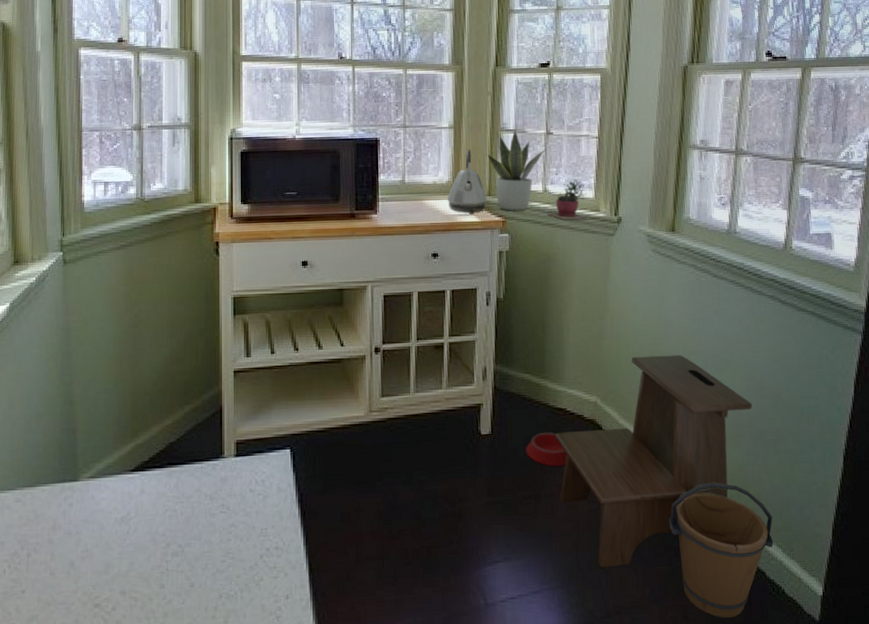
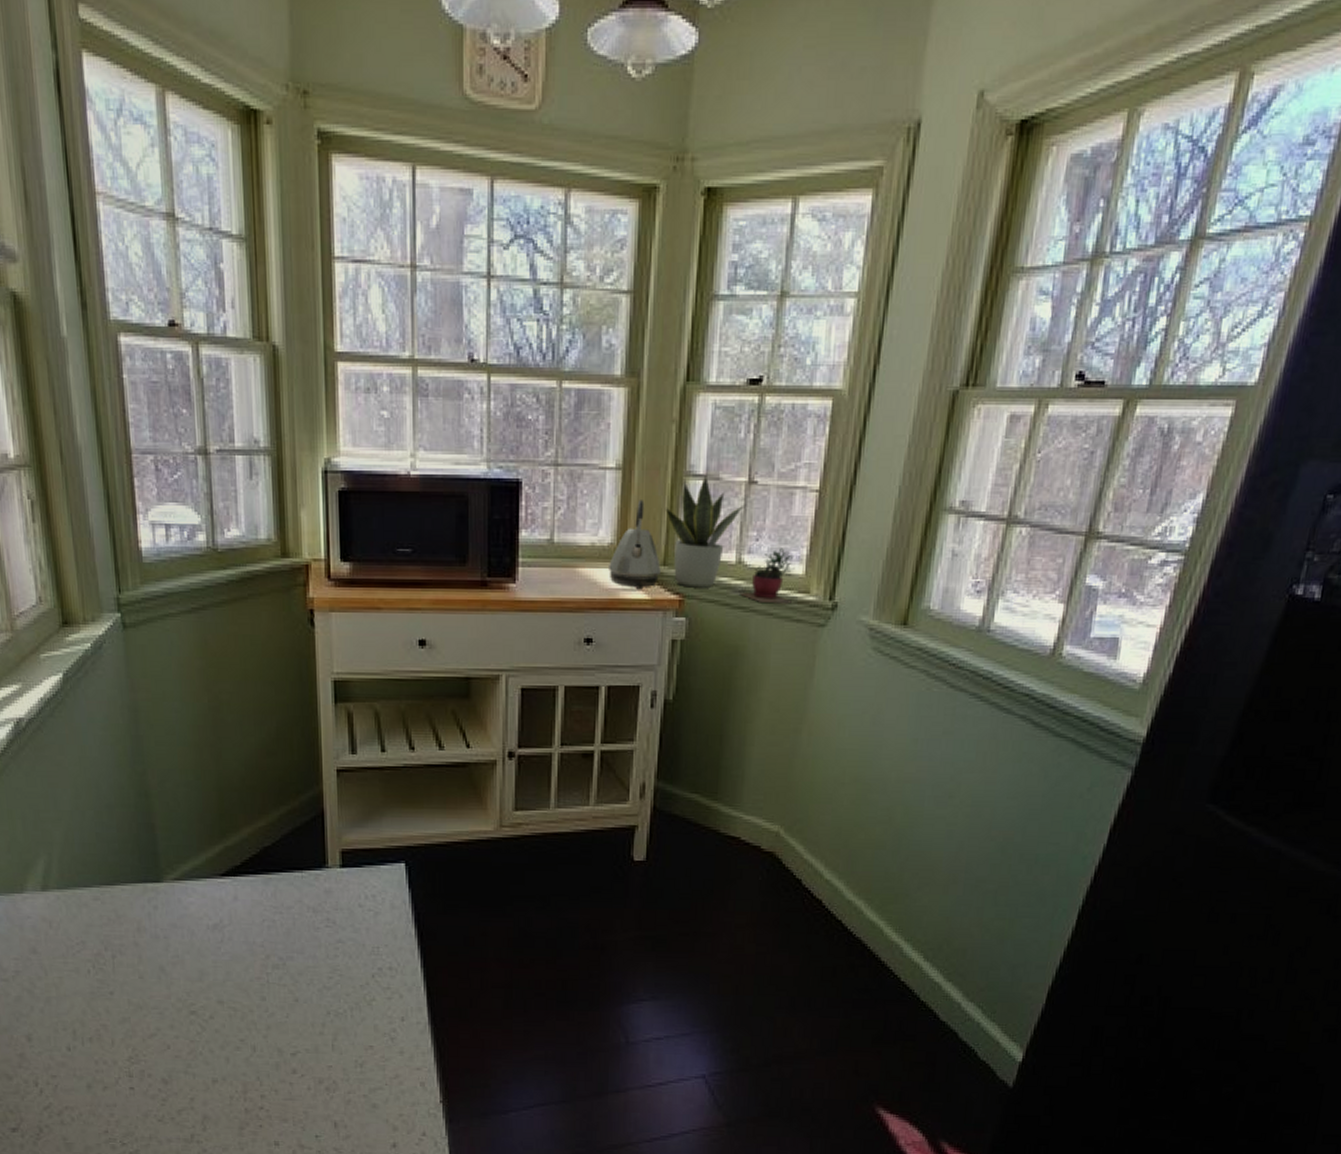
pet bowl: present [525,432,567,466] -> none [686,864,736,902]
step stool: present [556,354,752,568] -> none [723,781,974,1016]
bucket: present [668,483,774,618] -> none [850,933,978,1077]

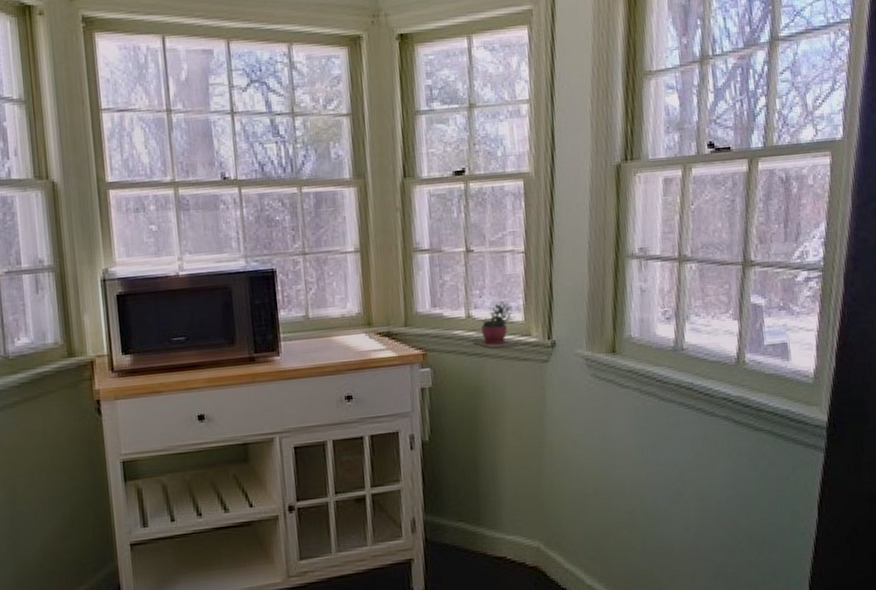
kettle: present [609,500,661,589] -> none [358,275,404,349]
potted plant: present [665,473,746,588] -> none [400,247,467,343]

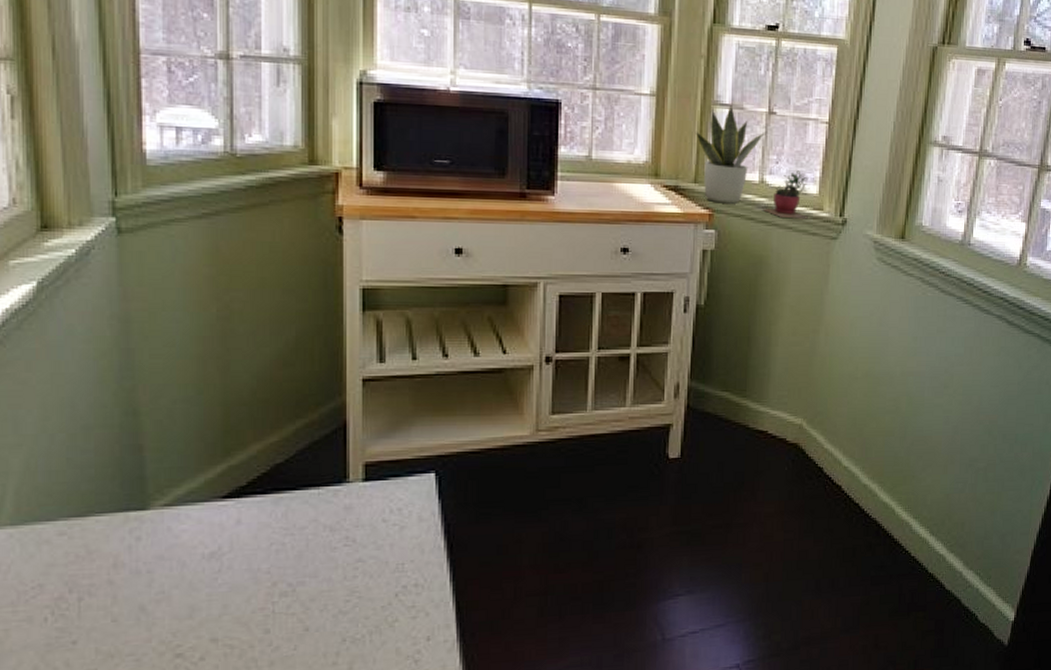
potted plant: none [400,247,467,343] -> present [696,103,766,204]

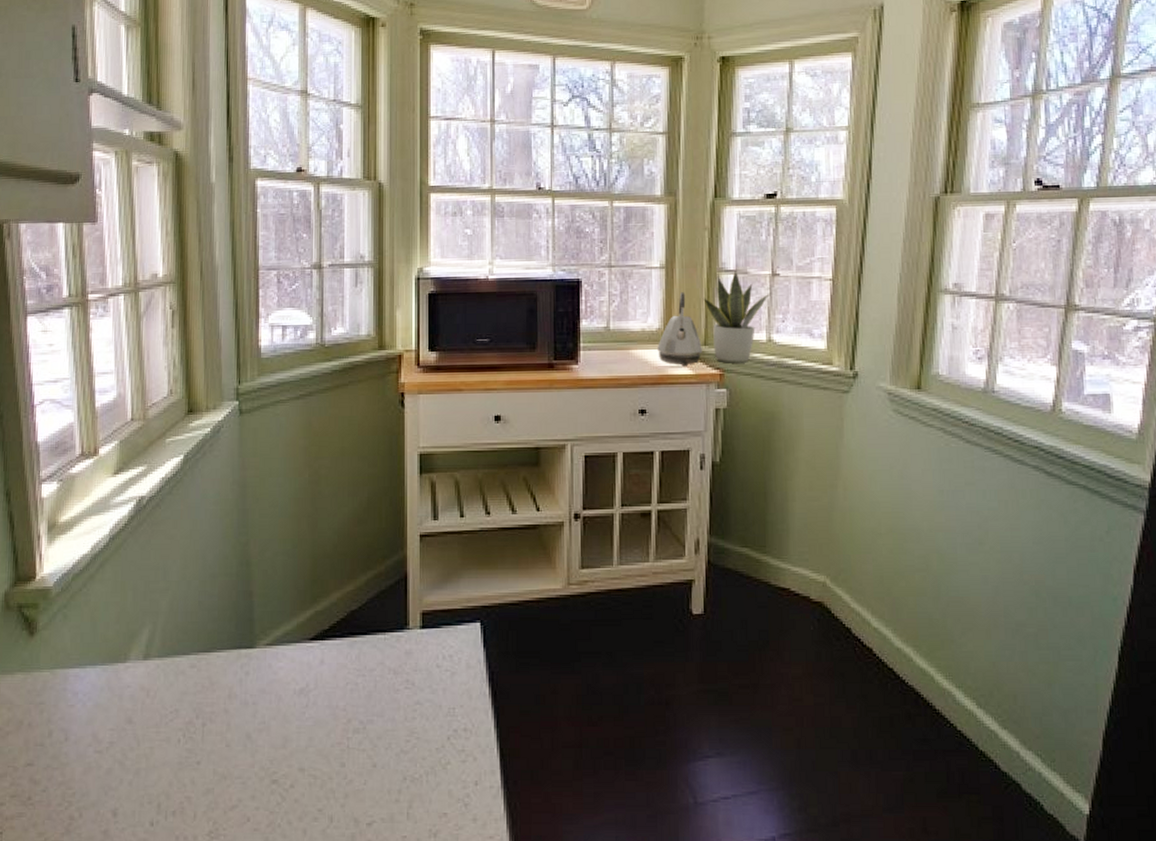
kettle: none [644,124,692,203] -> present [657,292,702,366]
succulent plant: present [763,170,810,219] -> none [772,327,818,375]

